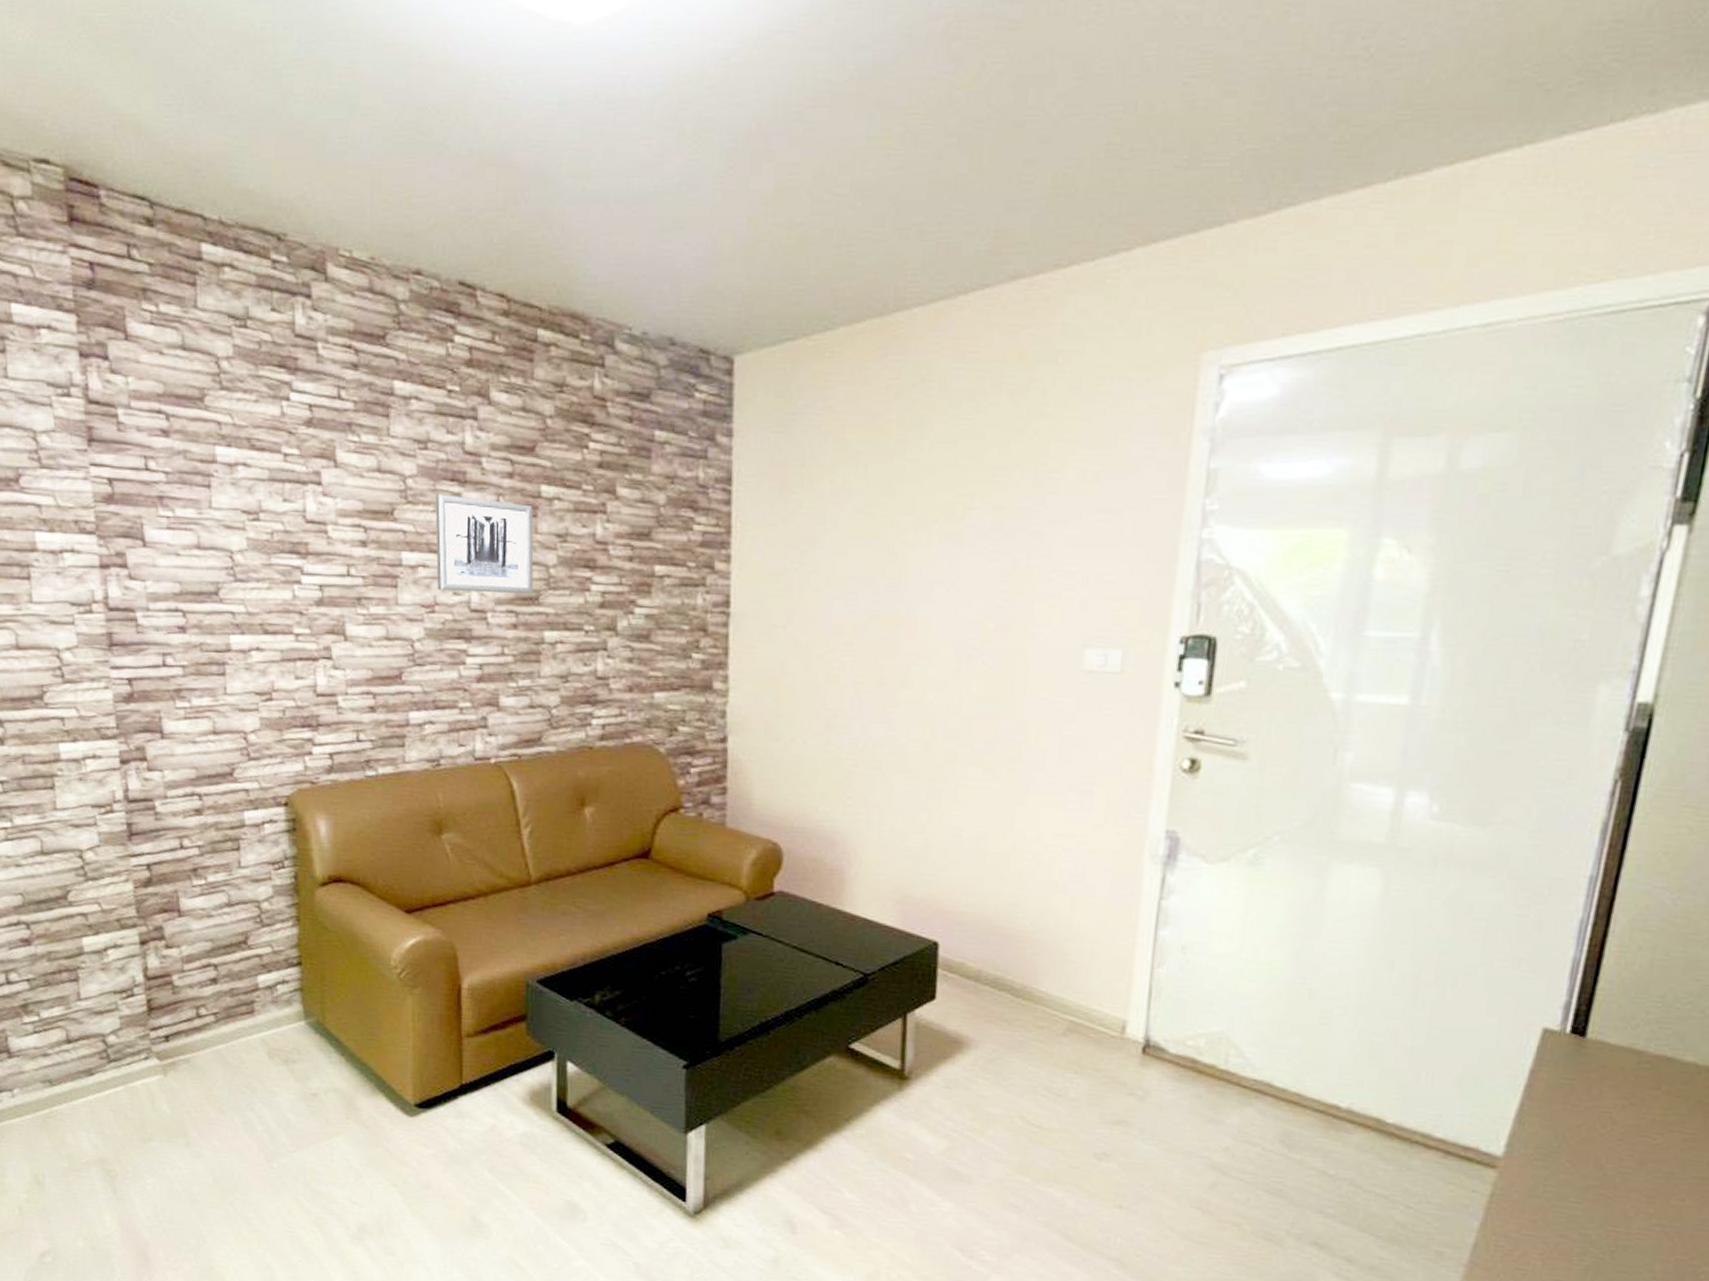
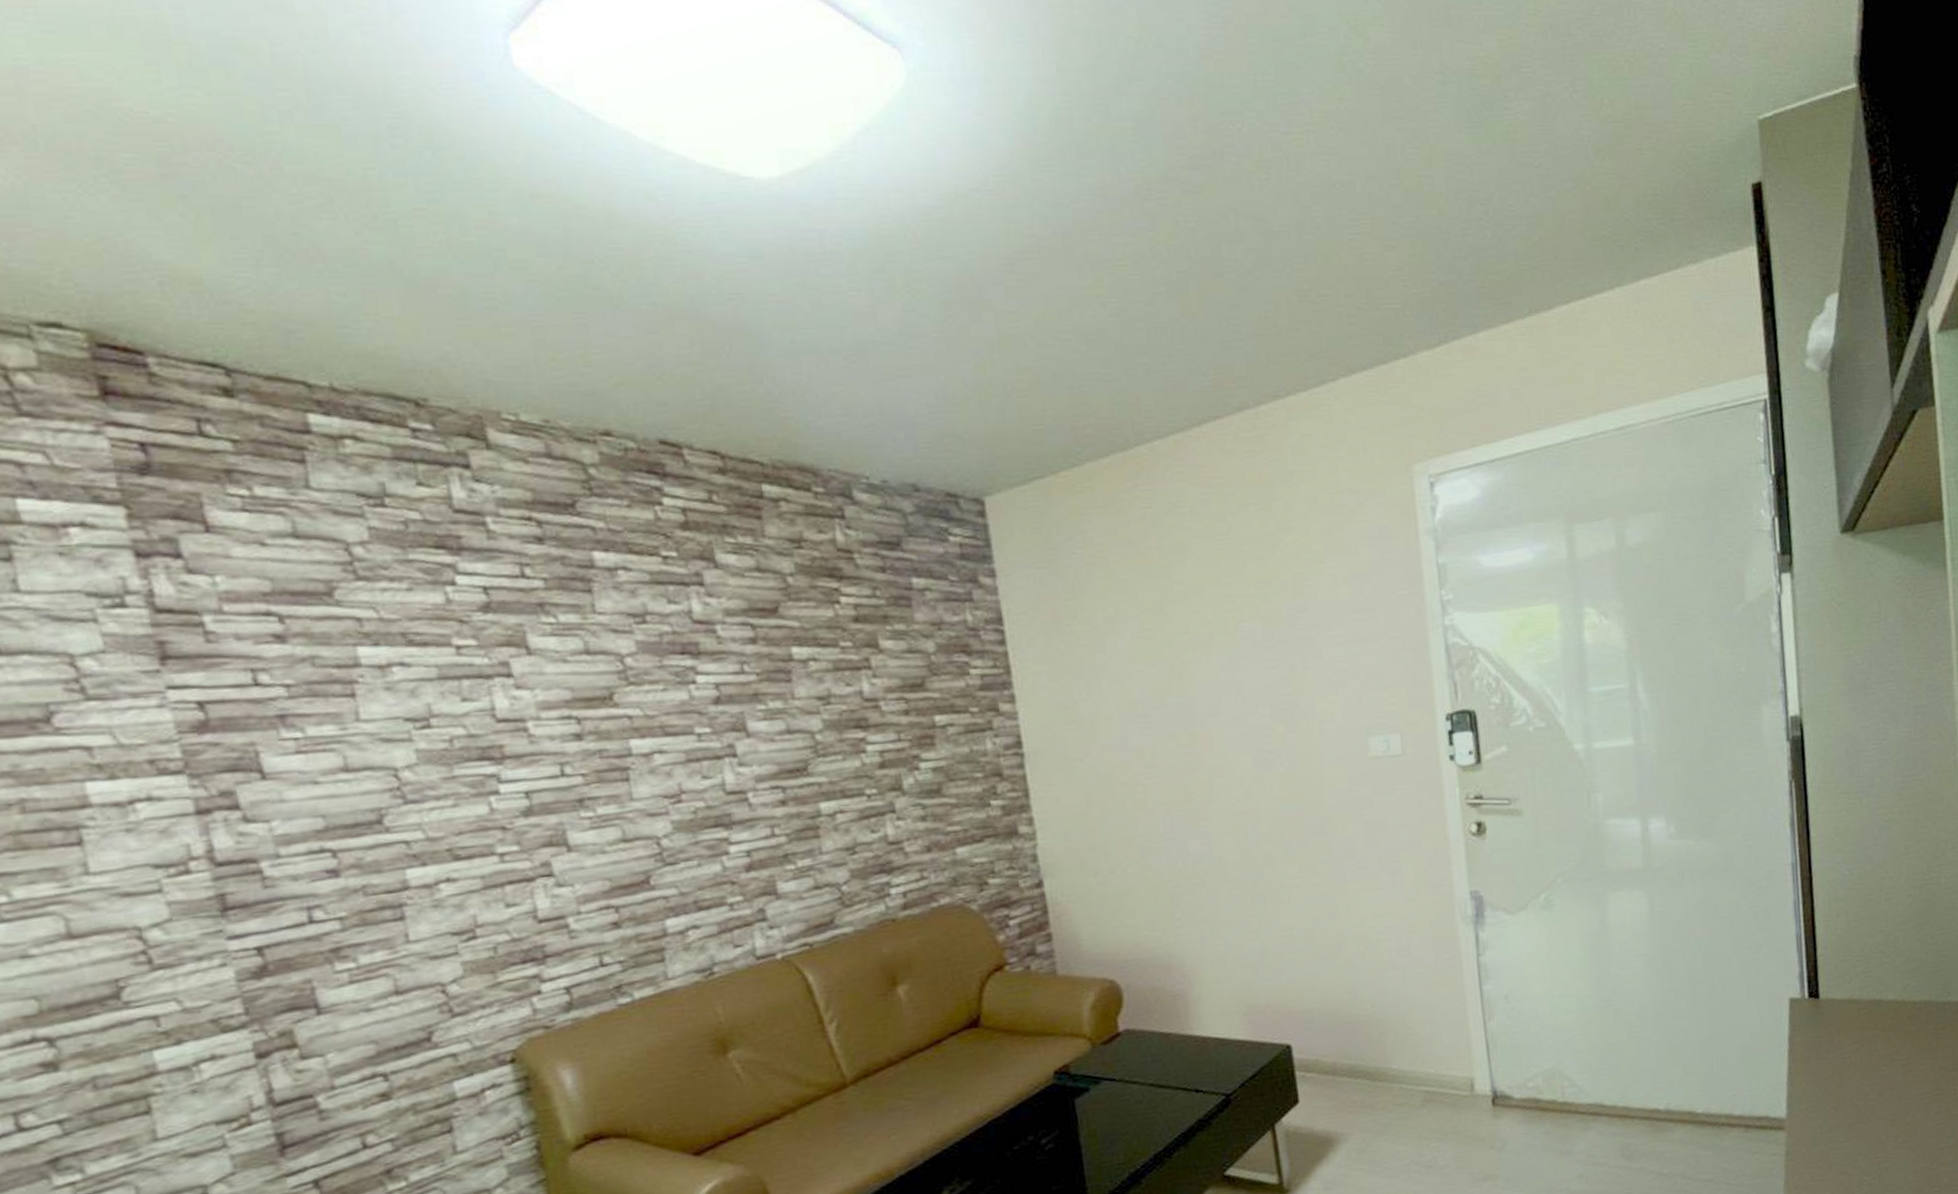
wall art: present [435,494,534,595] -> none [663,669,799,777]

